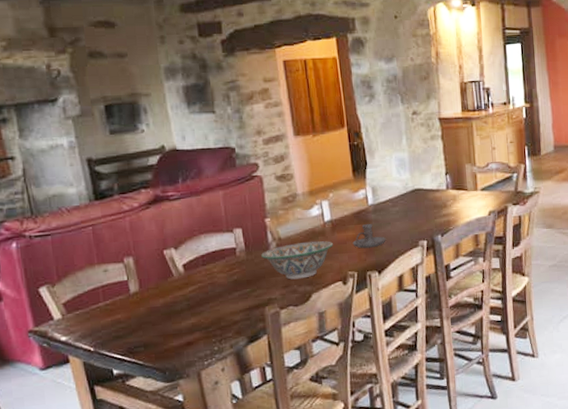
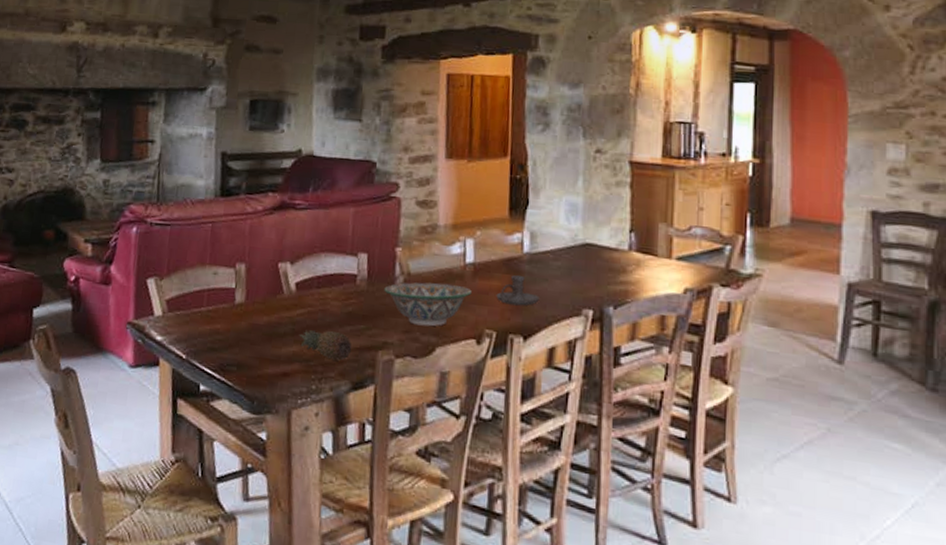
fruit: none [194,299,243,323] -> present [298,330,352,361]

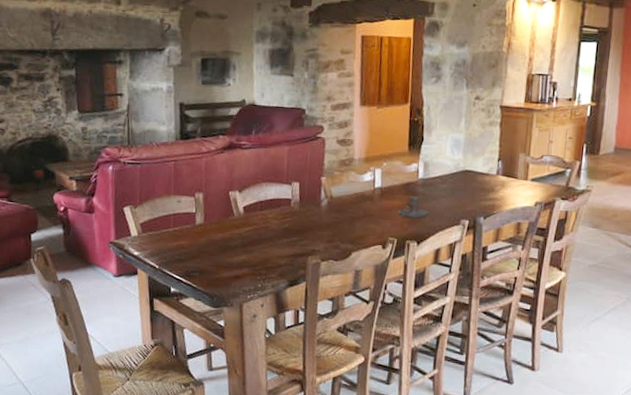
fruit: present [298,330,352,361] -> none [247,243,289,265]
decorative bowl: present [384,282,472,327] -> none [312,203,379,237]

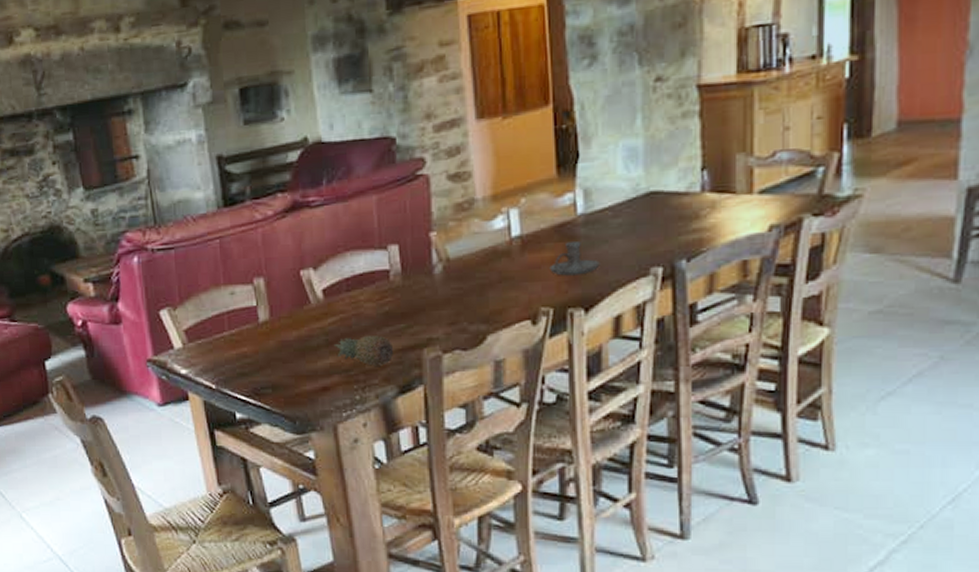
fruit: none [247,243,289,265] -> present [333,336,394,366]

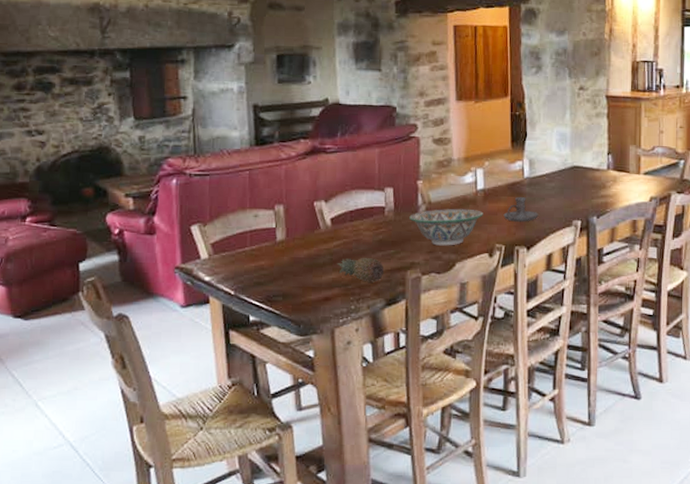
decorative bowl: none [422,263,521,315] -> present [409,208,483,246]

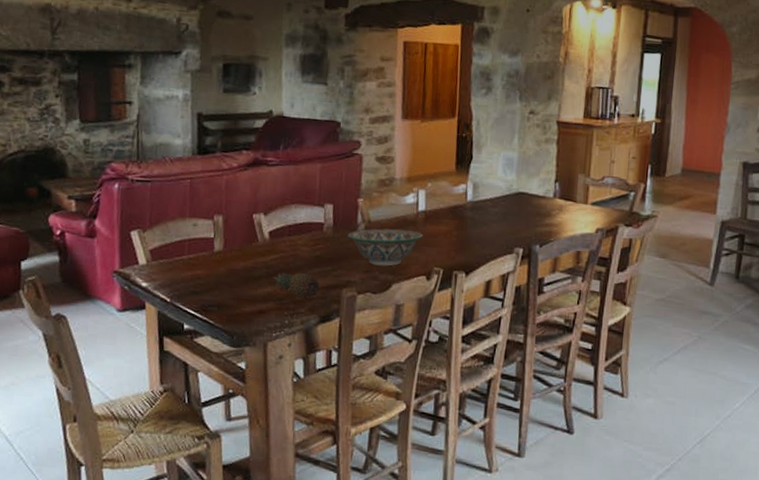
candle holder: present [503,197,539,222] -> none [443,221,480,247]

